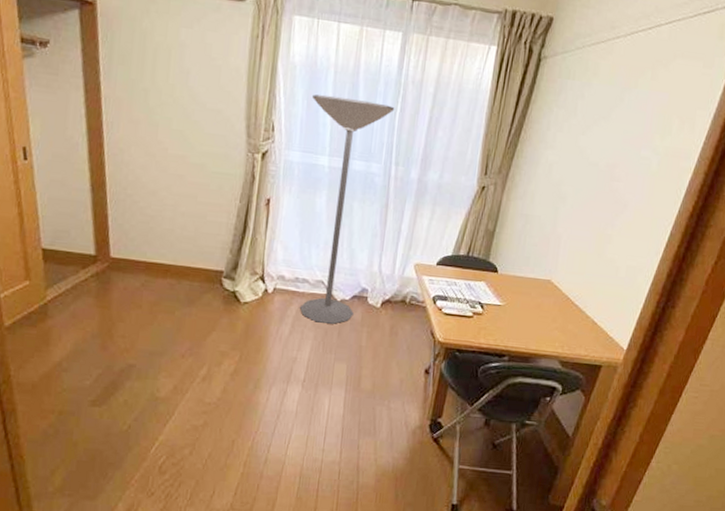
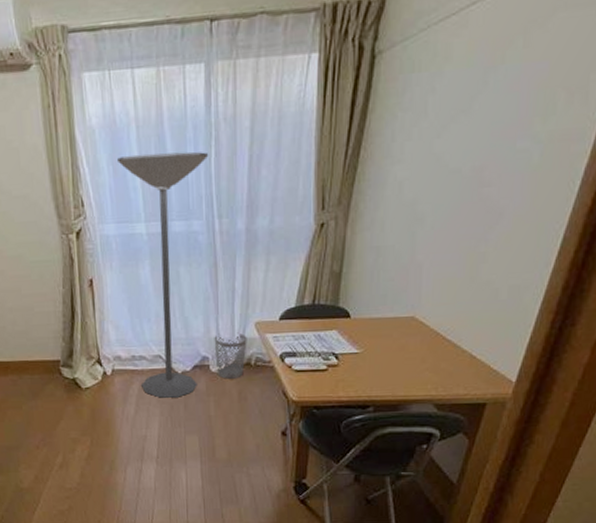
wastebasket: none [373,268,406,314] -> present [214,332,247,379]

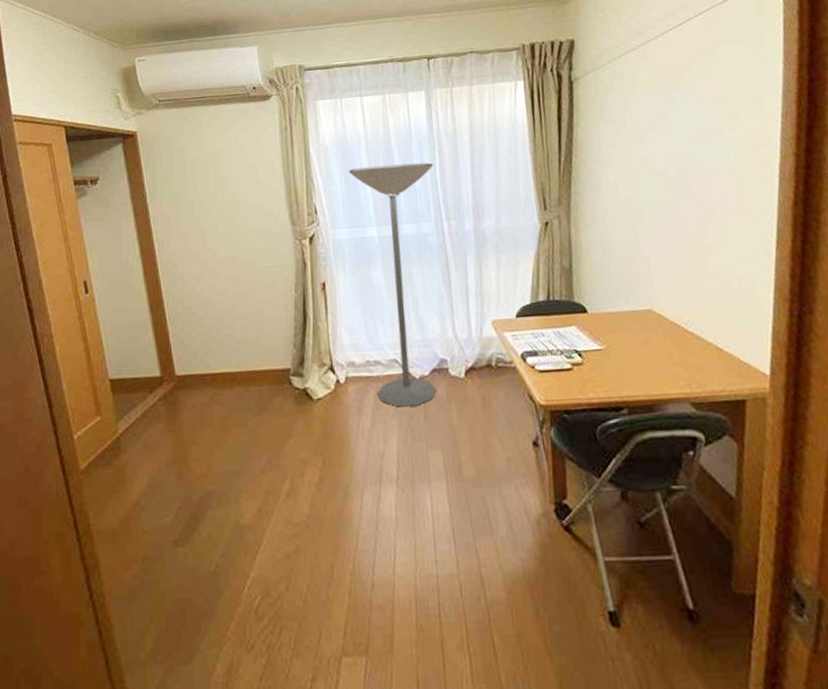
wastebasket: present [214,332,247,379] -> none [451,332,486,383]

